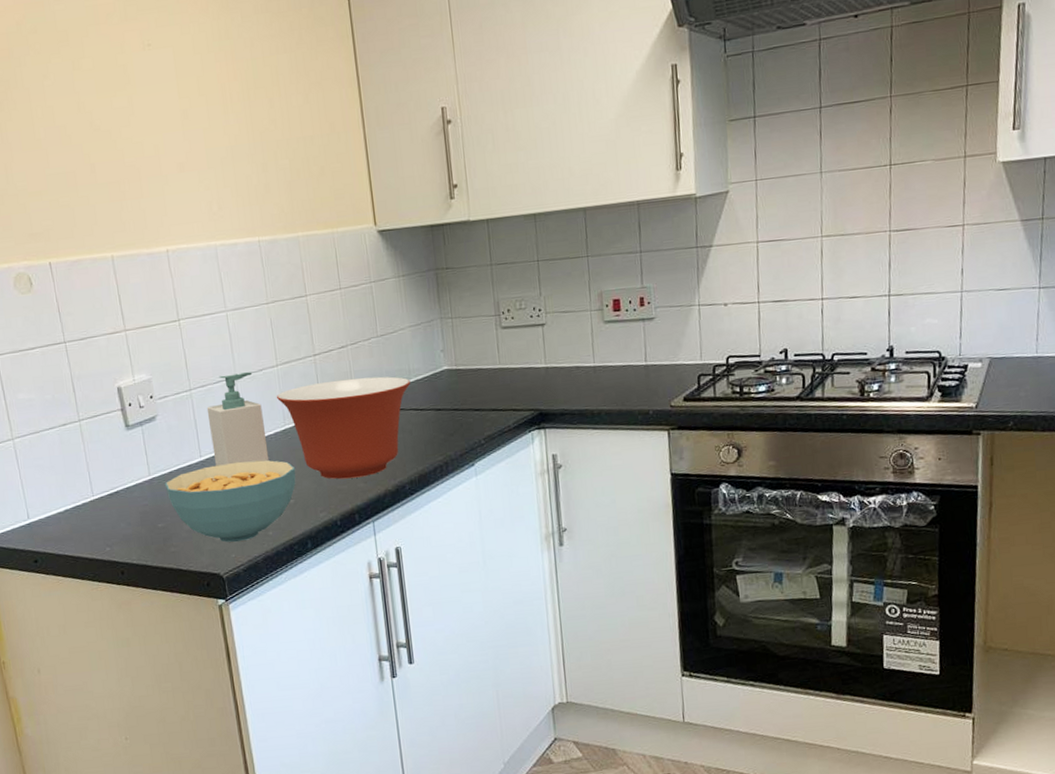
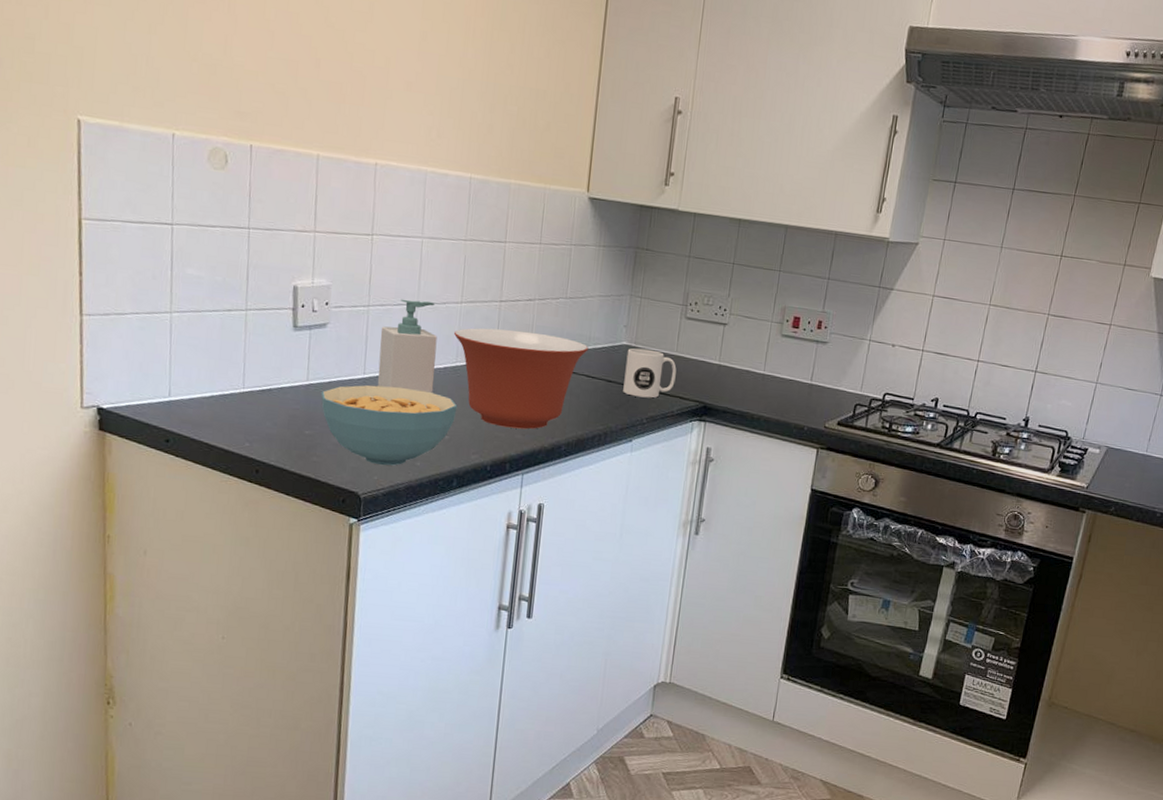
mug: none [450,368,505,420] -> present [623,348,677,398]

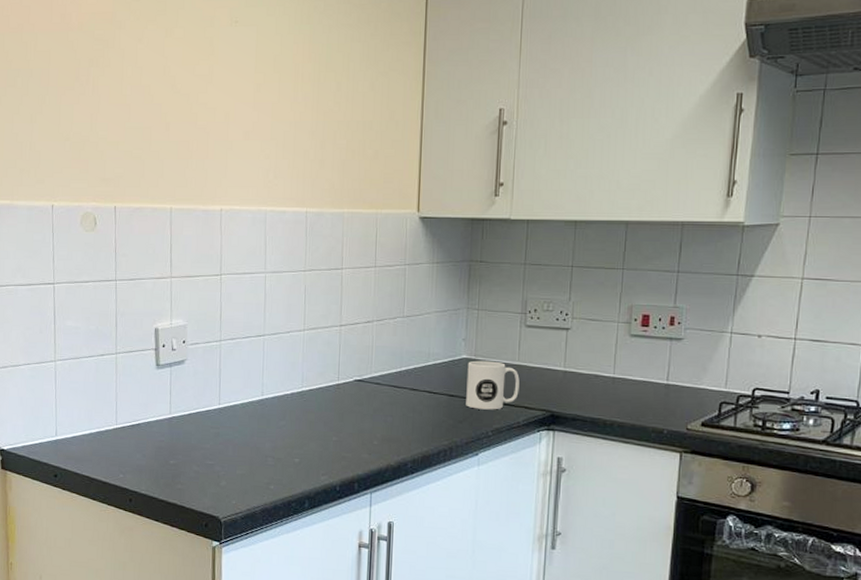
cereal bowl: present [321,385,458,466] -> none [182,414,306,490]
soap bottle: present [377,299,437,393] -> none [231,331,284,418]
mixing bowl: present [453,328,589,429] -> none [298,352,428,449]

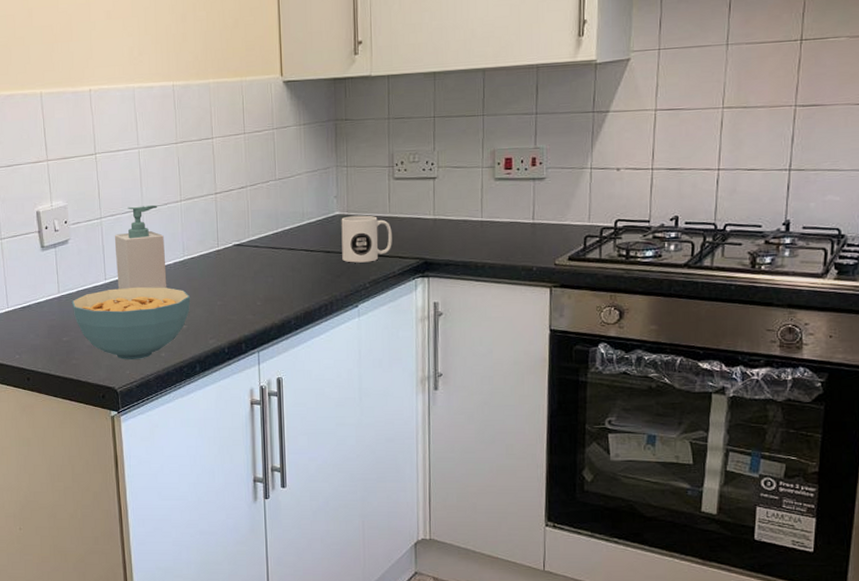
cereal bowl: none [182,414,306,490] -> present [71,286,191,360]
soap bottle: none [231,331,284,418] -> present [114,205,167,289]

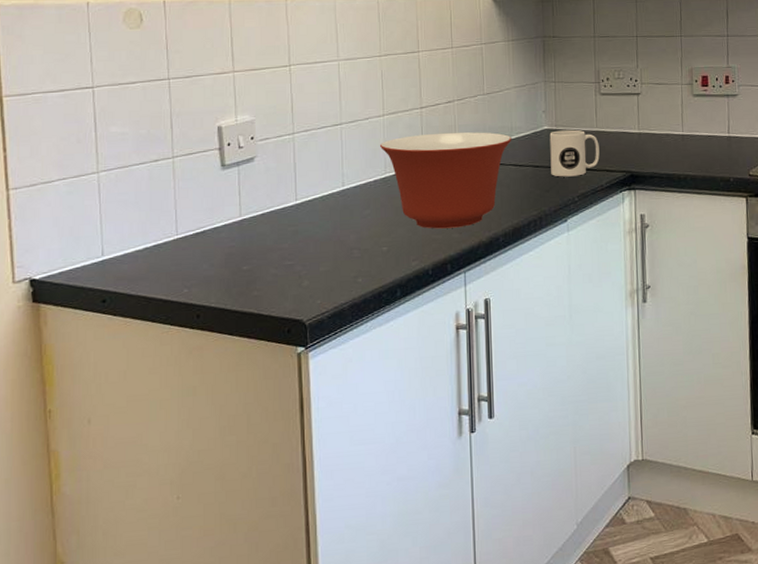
cereal bowl: present [71,286,191,360] -> none [255,206,392,288]
soap bottle: present [114,205,167,289] -> none [308,120,366,210]
mixing bowl: none [177,217,303,310] -> present [379,132,512,229]

